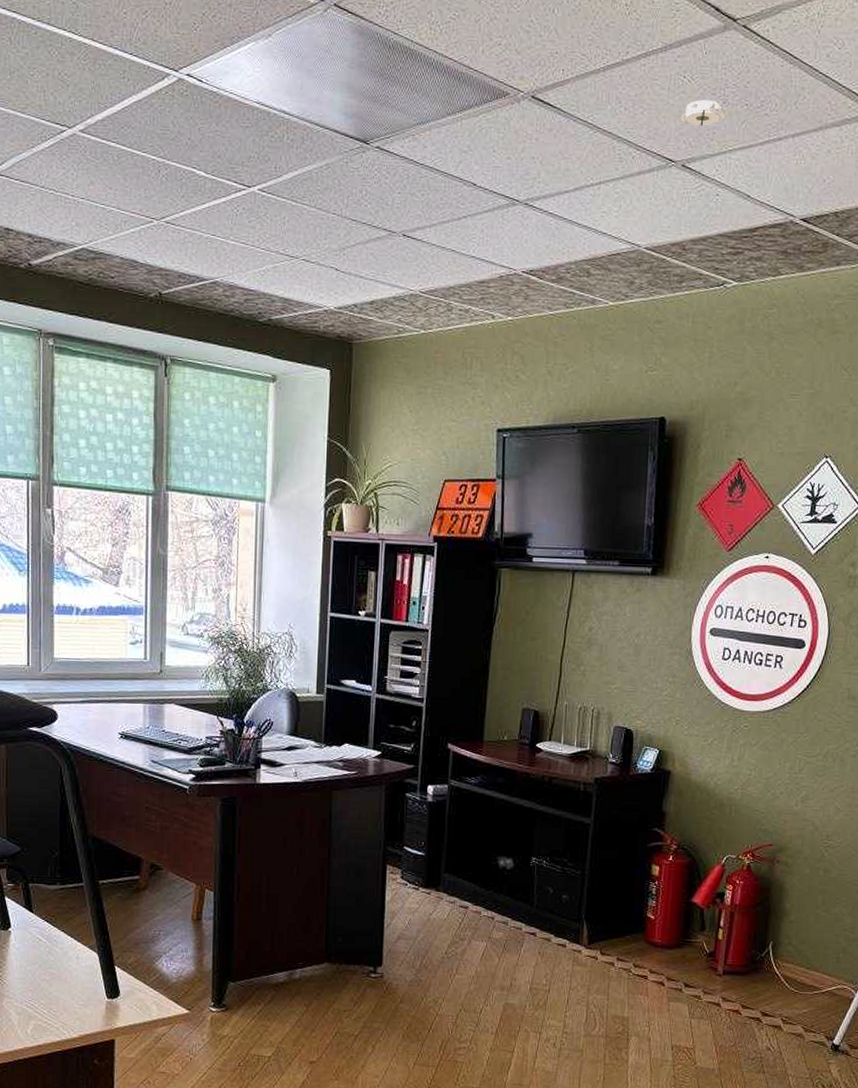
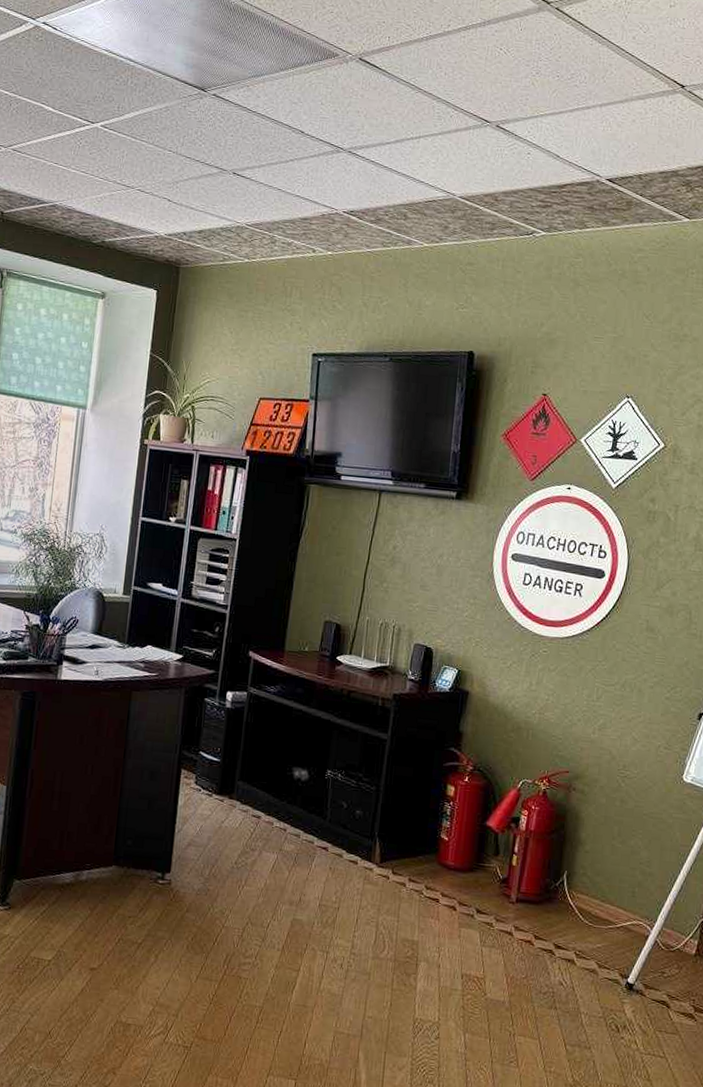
smoke detector: present [678,99,725,126] -> none [494,69,537,93]

